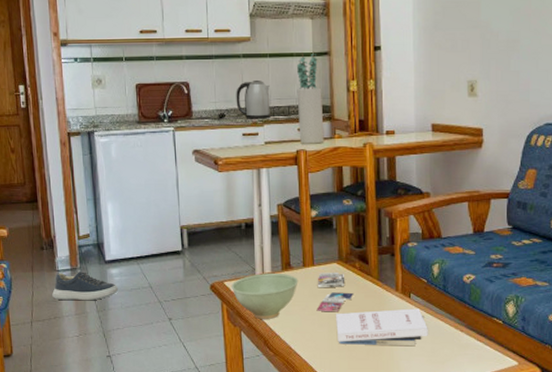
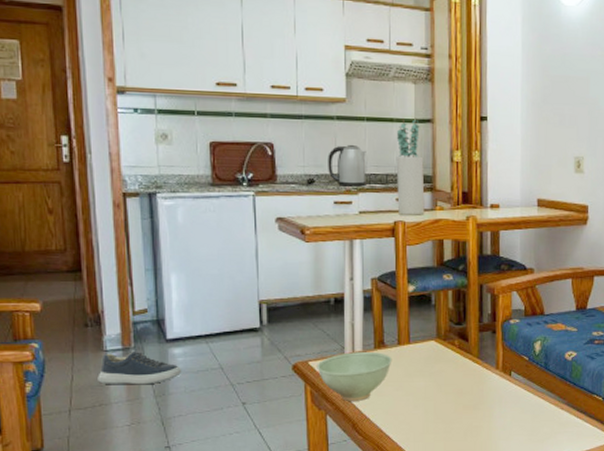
magazine: present [316,272,354,312] -> none [411,350,452,393]
books: present [335,308,428,347] -> none [431,387,528,426]

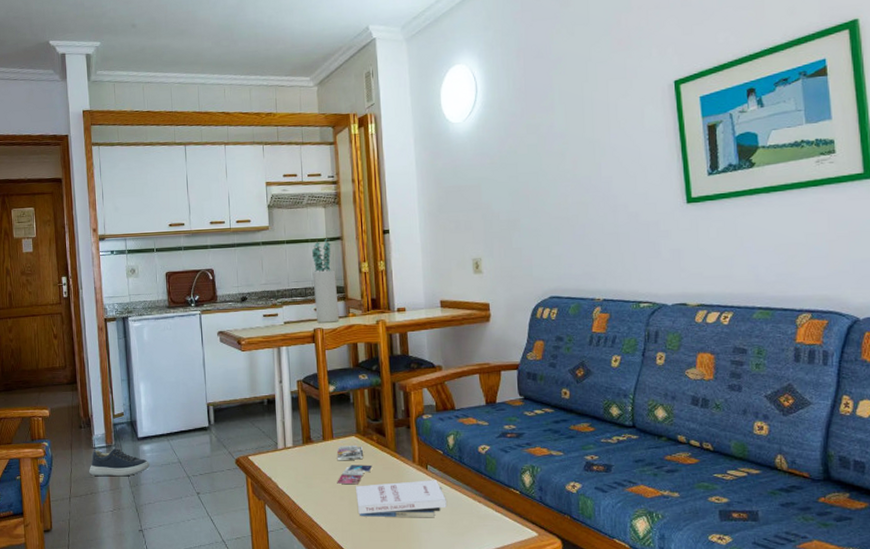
bowl: present [317,352,392,401] -> none [255,447,319,492]
kettle: present [328,145,366,187] -> none [256,265,289,301]
magazine: none [411,350,452,393] -> present [337,444,373,485]
books: none [431,387,528,426] -> present [355,480,447,518]

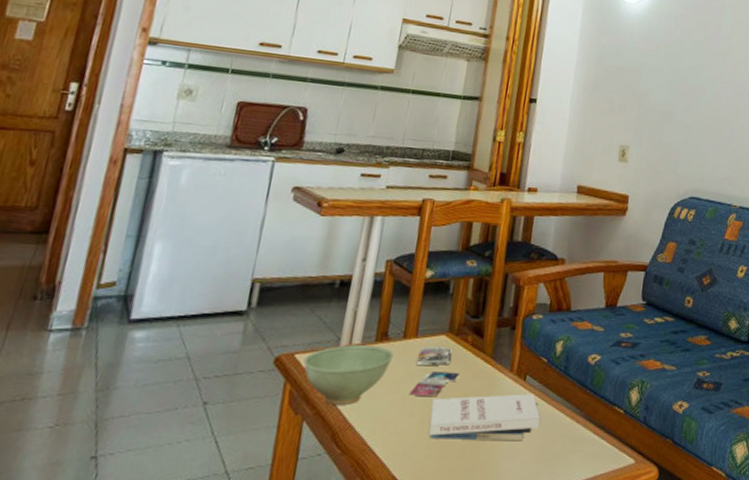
shoe: present [89,447,150,477] -> none [28,331,139,376]
bowl: none [255,447,319,492] -> present [303,345,394,405]
vase: present [311,237,339,324] -> none [429,94,467,196]

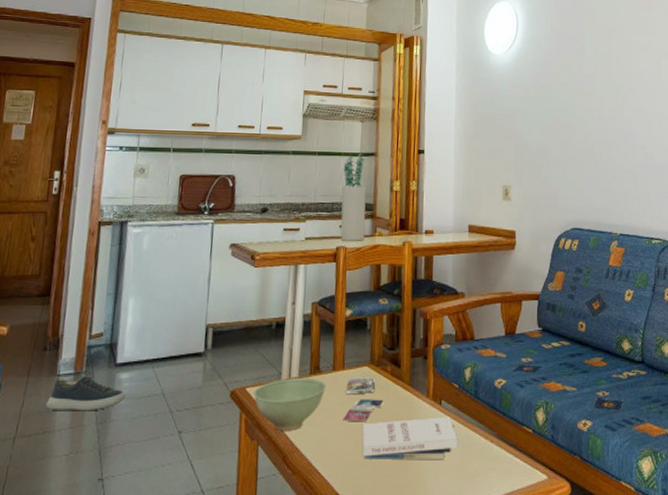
shoe: none [28,331,139,376] -> present [46,375,126,411]
vase: none [429,94,467,196] -> present [340,152,366,242]

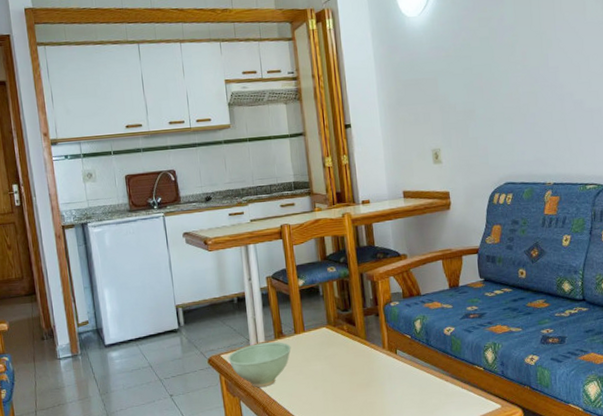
shoe: present [46,375,126,411] -> none [55,356,120,387]
vase: present [340,152,366,242] -> none [274,133,306,220]
magazine: present [343,376,384,422] -> none [309,335,345,375]
books: present [362,417,458,460] -> none [328,363,416,405]

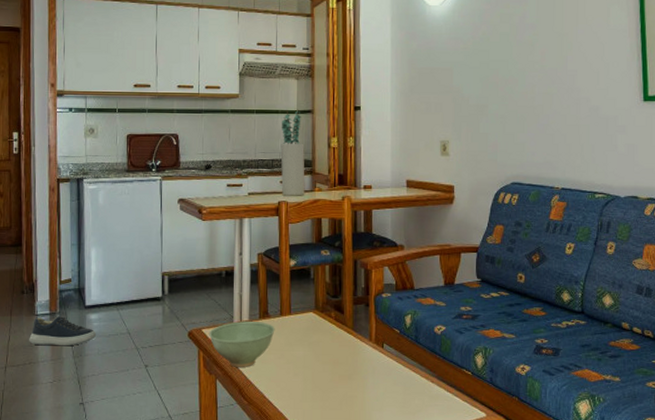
shoe: none [55,356,120,387] -> present [29,315,97,346]
vase: none [274,133,306,220] -> present [280,109,305,197]

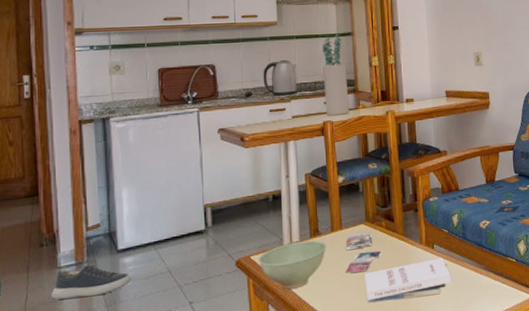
kettle: none [222,135,255,171] -> present [263,60,297,96]
magazine: none [292,321,329,362] -> present [345,232,382,273]
books: none [309,358,400,397] -> present [363,258,451,303]

